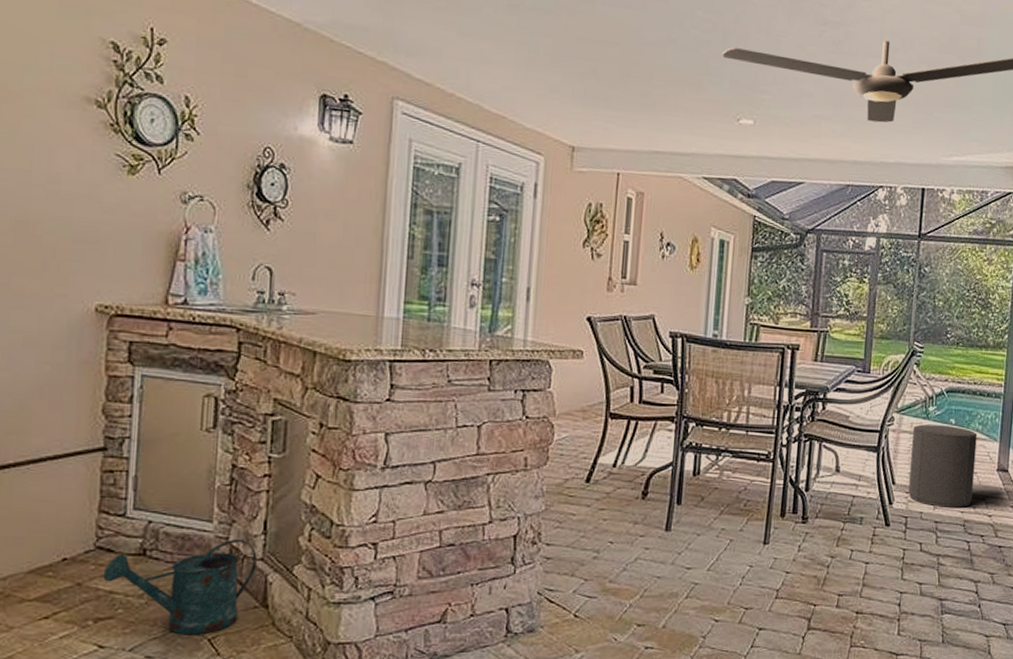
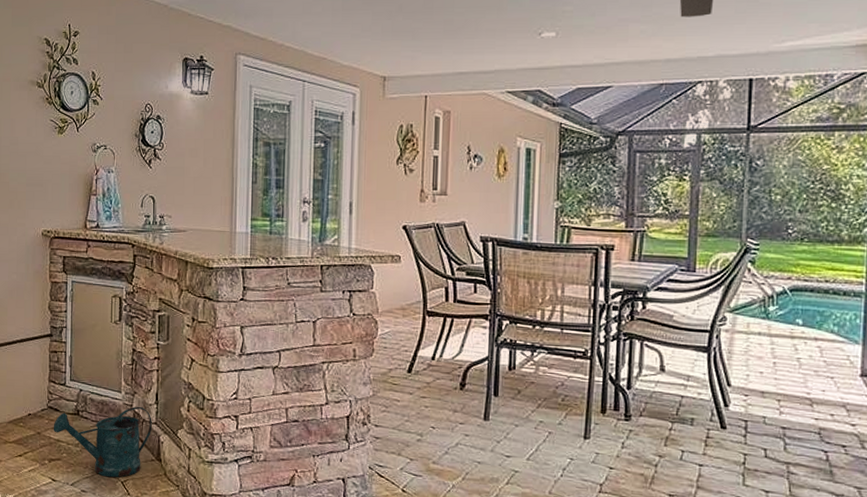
stool: present [908,424,977,508] -> none [747,324,832,414]

